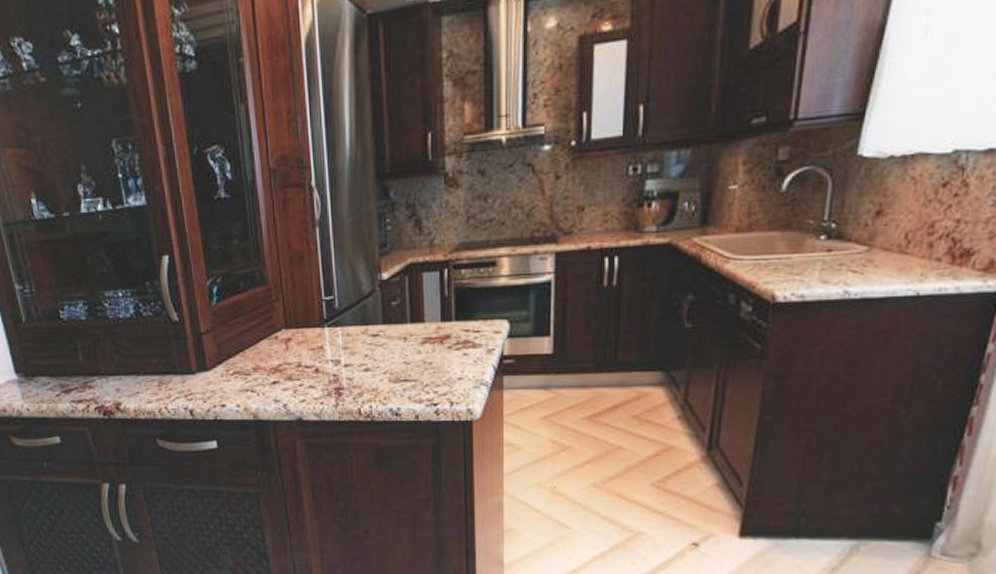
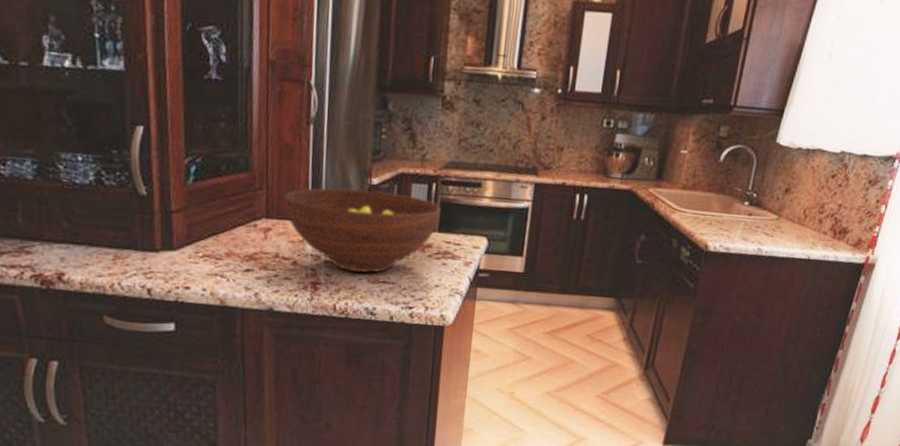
fruit bowl: none [300,285,457,373] -> present [284,187,441,273]

